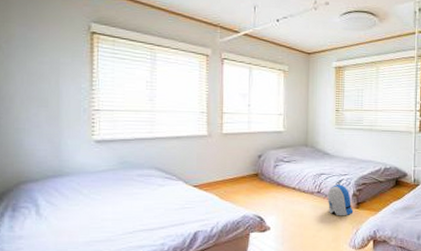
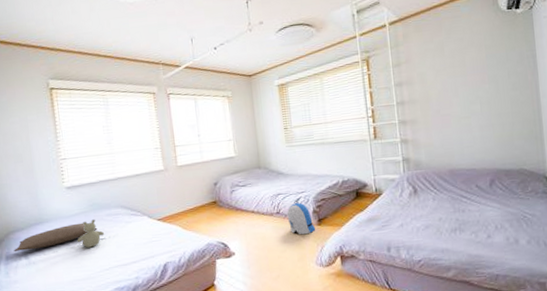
pillow: none [23,180,125,204] -> present [14,223,98,251]
stuffed bear: none [100,178,133,208] -> present [77,219,105,248]

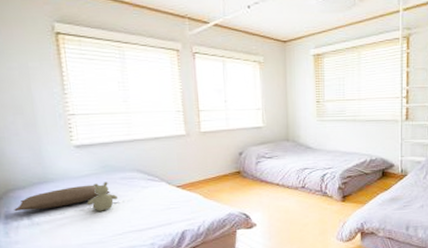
sun visor: present [287,203,316,235] -> none [313,178,340,210]

